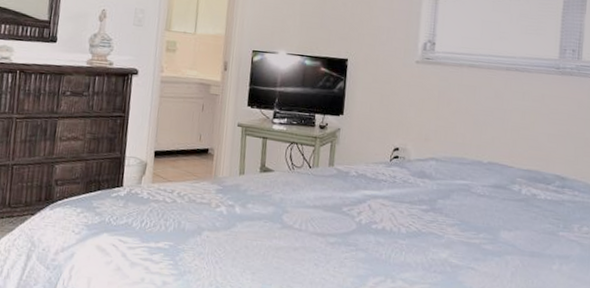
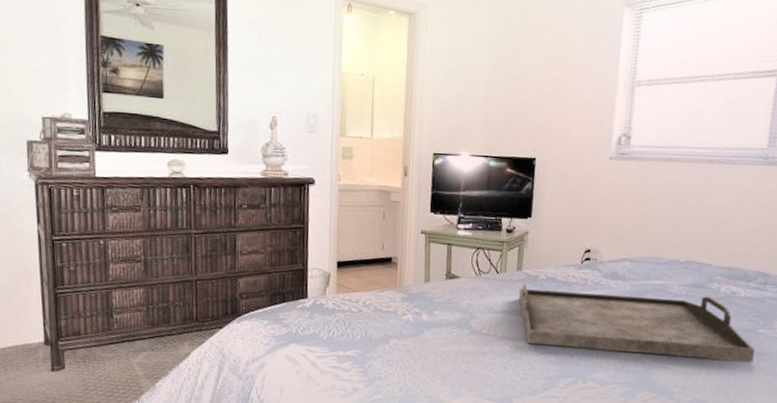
serving tray: none [330,179,556,265] -> present [518,284,755,362]

